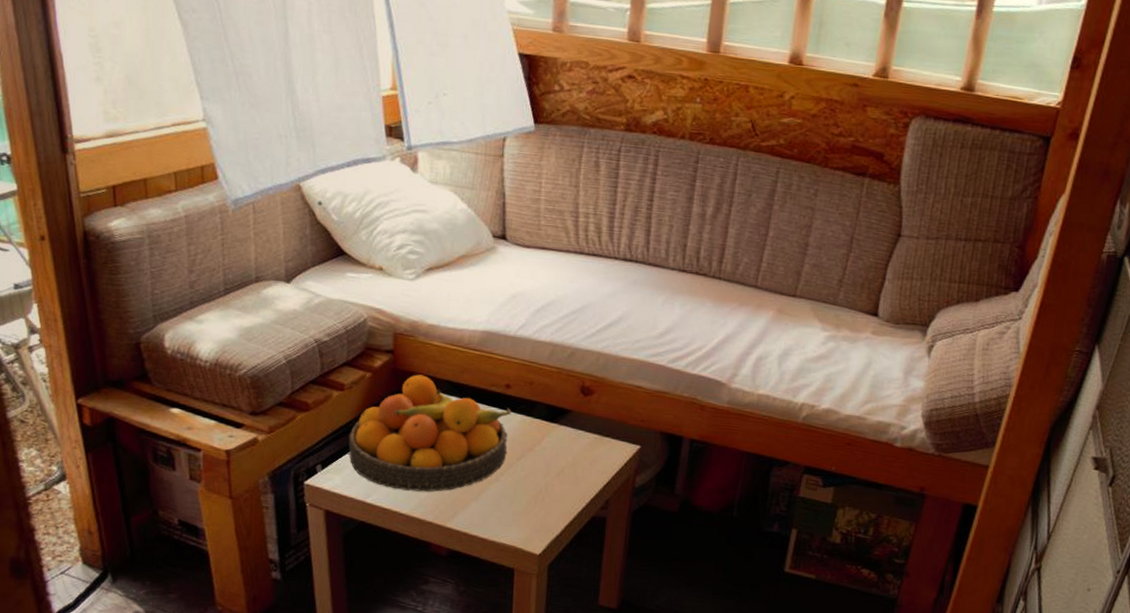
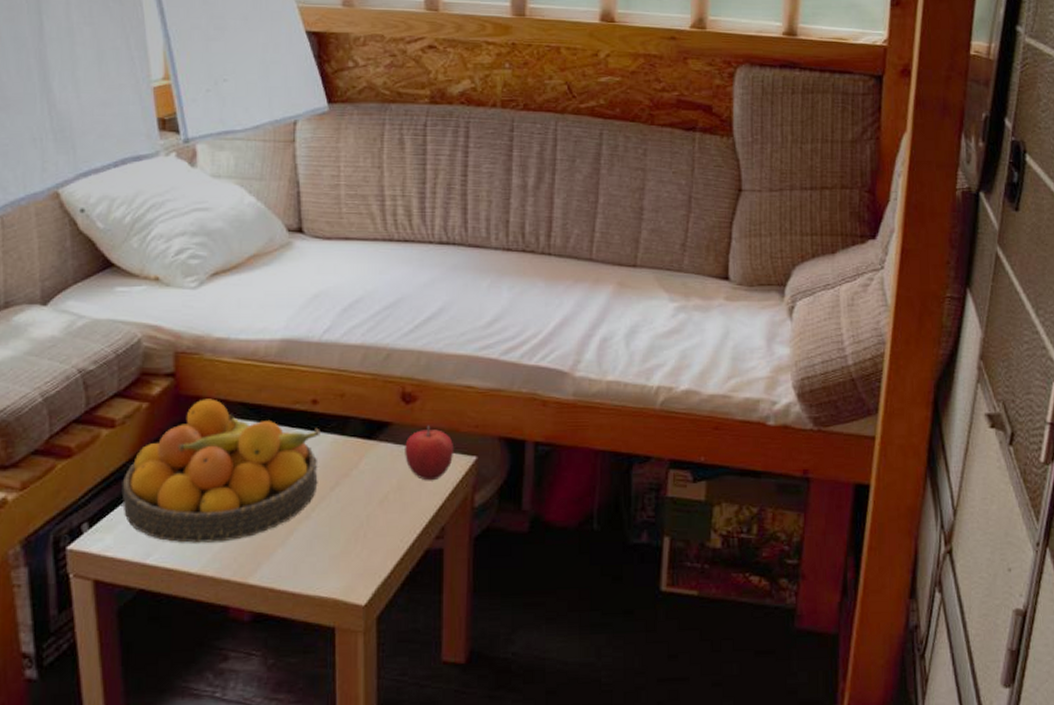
fruit: none [580,416,622,462] -> present [405,425,454,481]

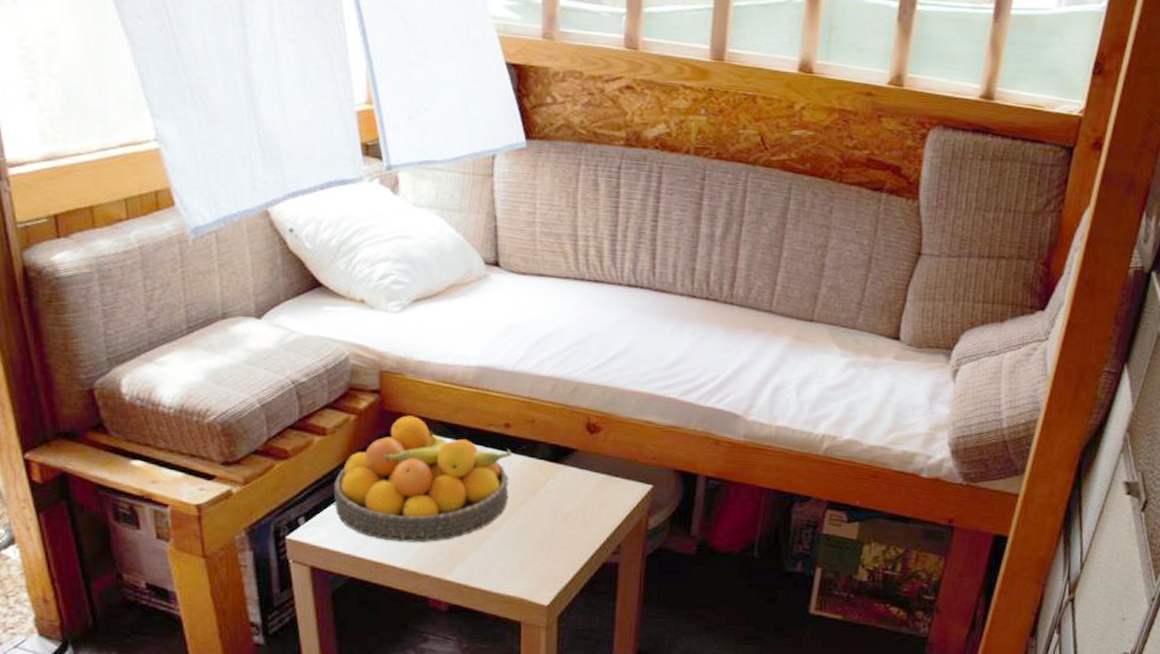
fruit: present [405,425,454,481] -> none [588,454,633,504]

